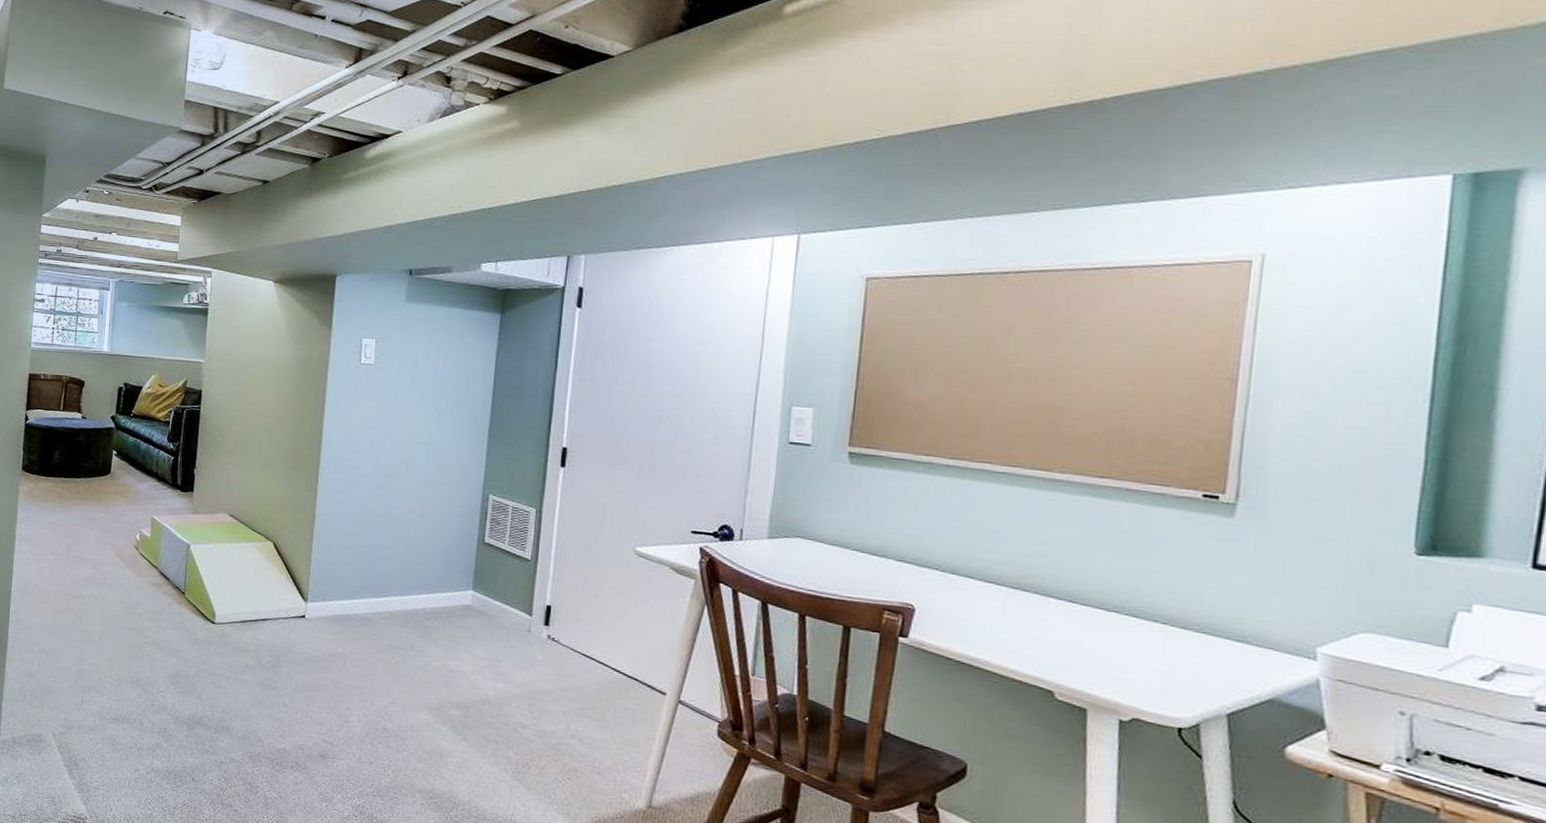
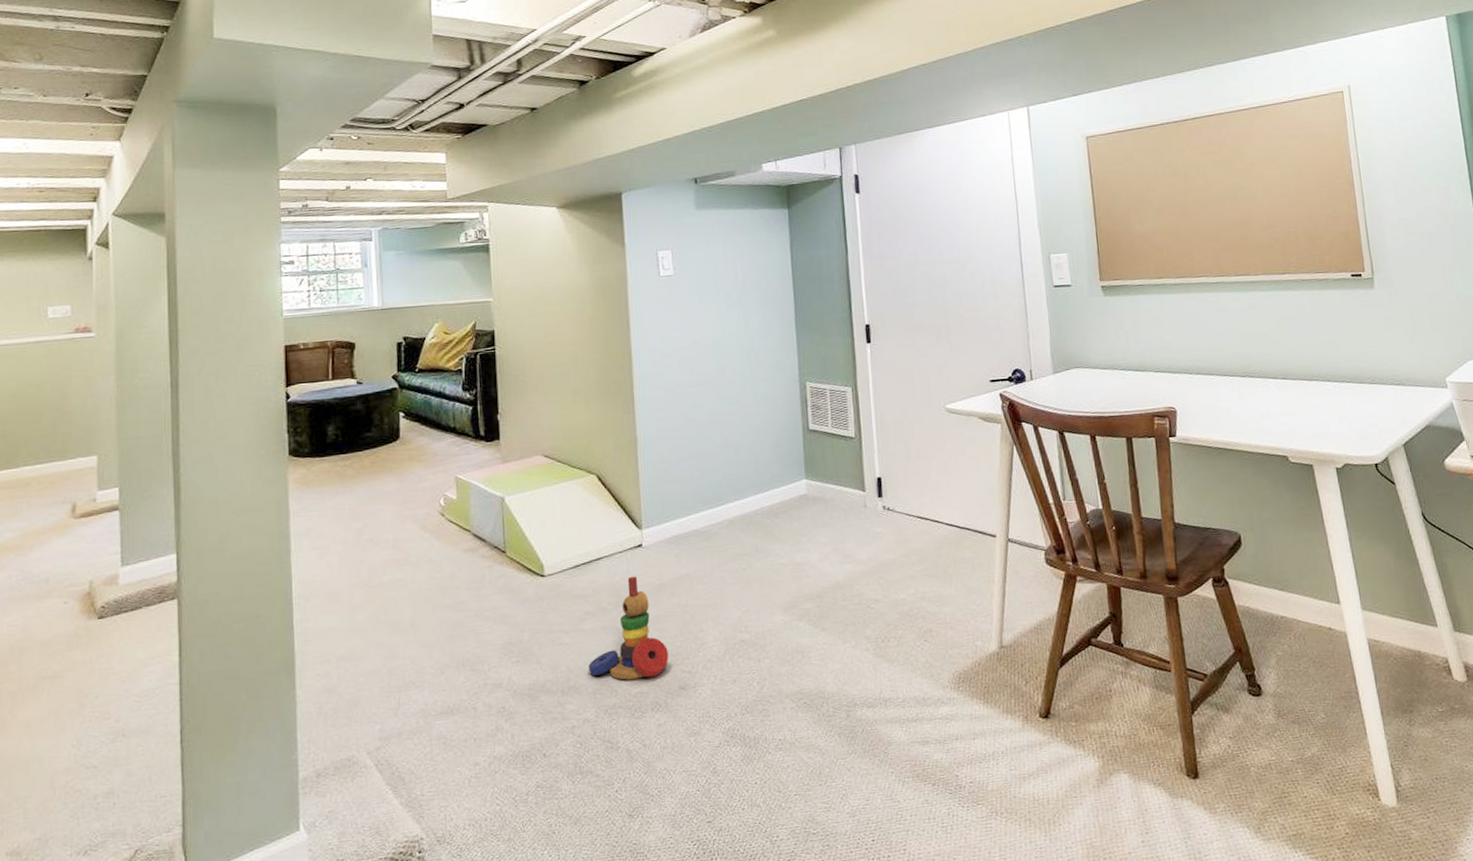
stacking toy: none [241,642,315,739] -> present [588,576,669,680]

